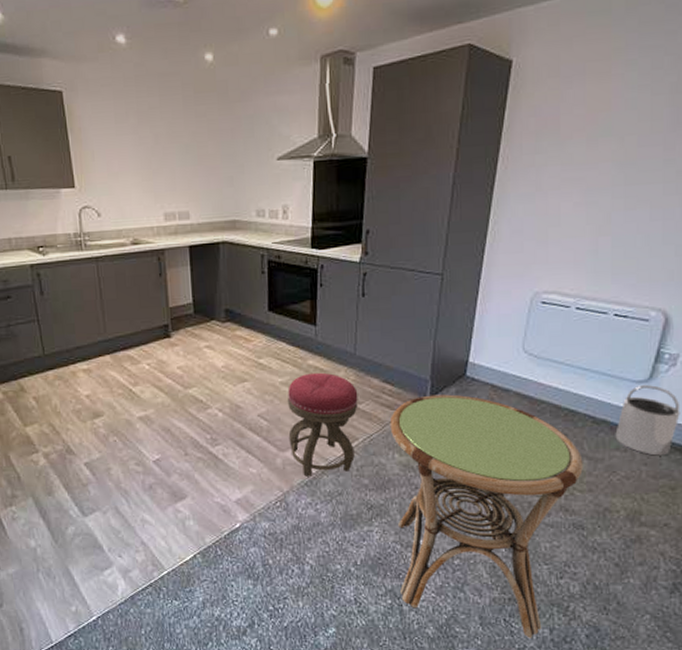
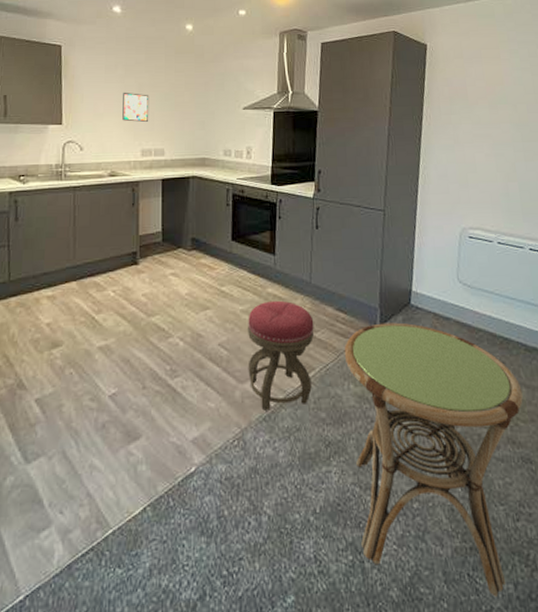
wall art: none [138,145,170,181] -> present [122,92,149,122]

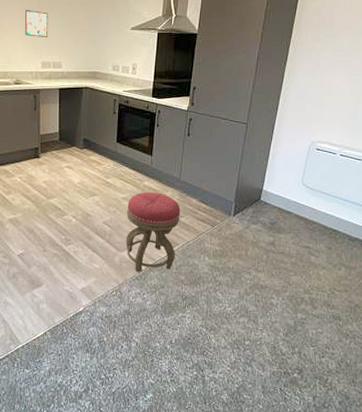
side table: present [344,322,523,597] -> none [203,213,341,404]

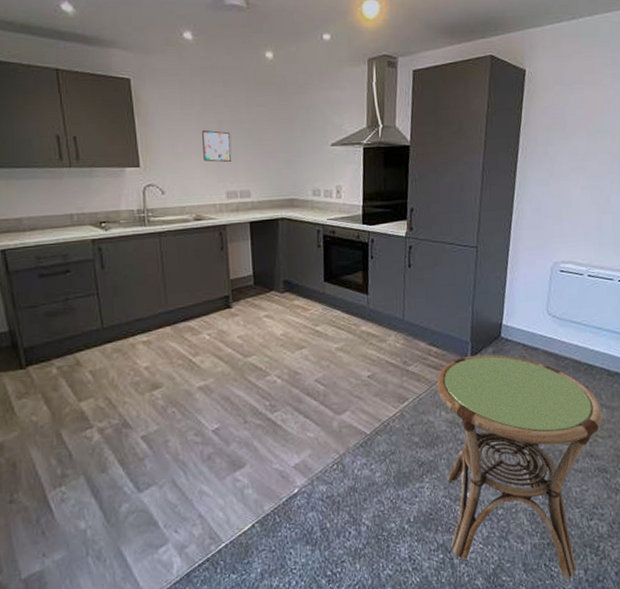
stool: present [126,191,180,272] -> none [343,337,408,438]
side table: none [203,213,341,404] -> present [436,354,603,581]

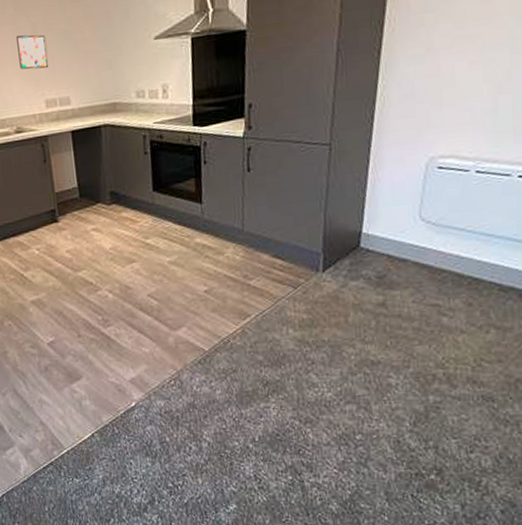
side table: present [436,354,603,581] -> none [282,267,491,514]

